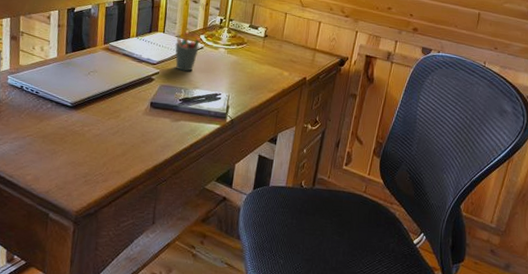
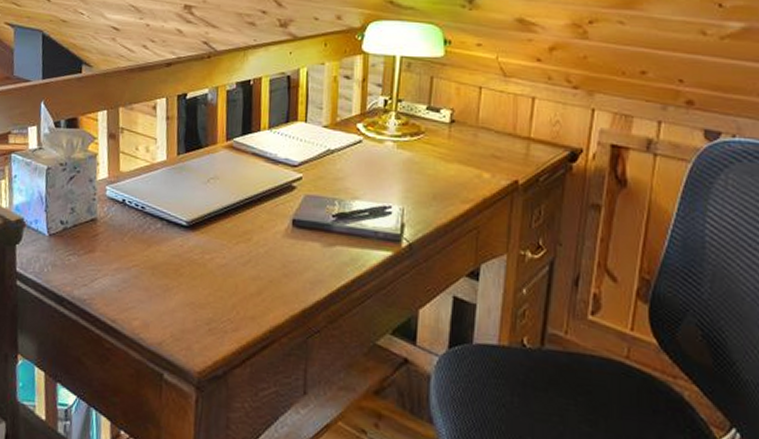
pen holder: present [175,32,201,71] -> none [322,120,358,175]

